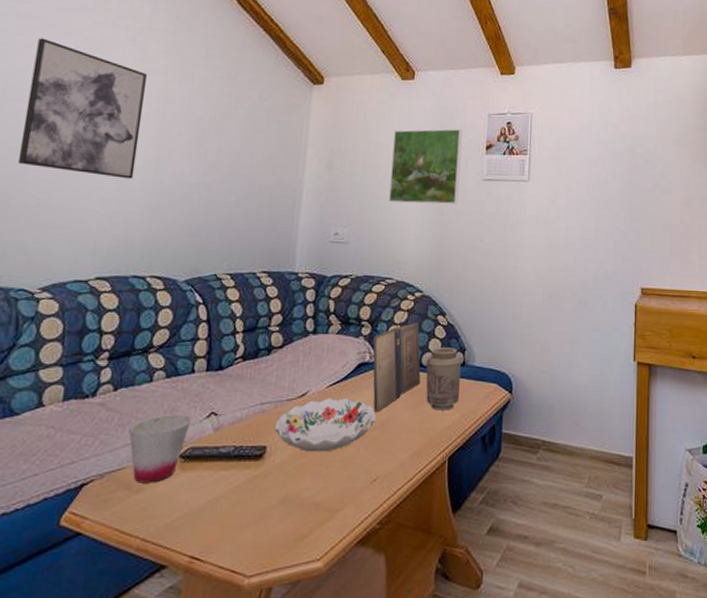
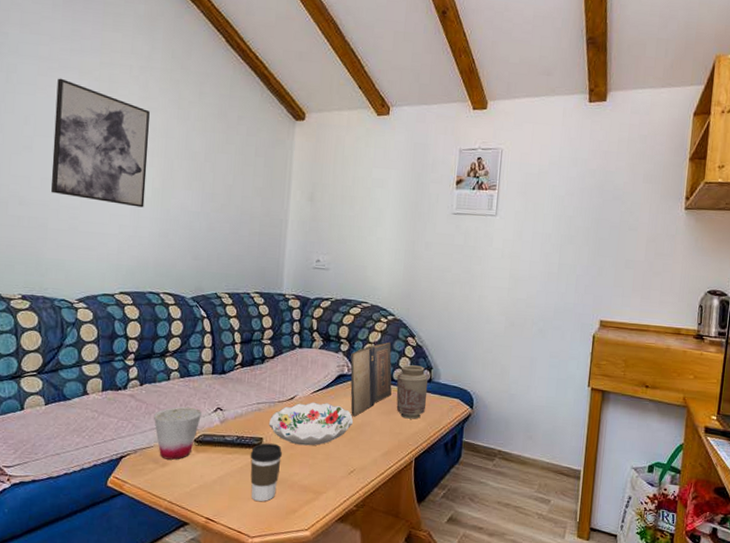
coffee cup: none [249,452,290,529] -> present [250,443,282,502]
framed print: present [389,128,462,205] -> none [365,163,434,237]

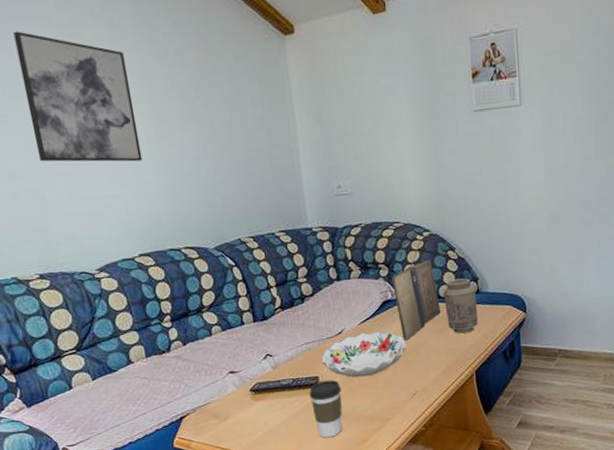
cup: present [154,407,202,460] -> none [204,358,252,413]

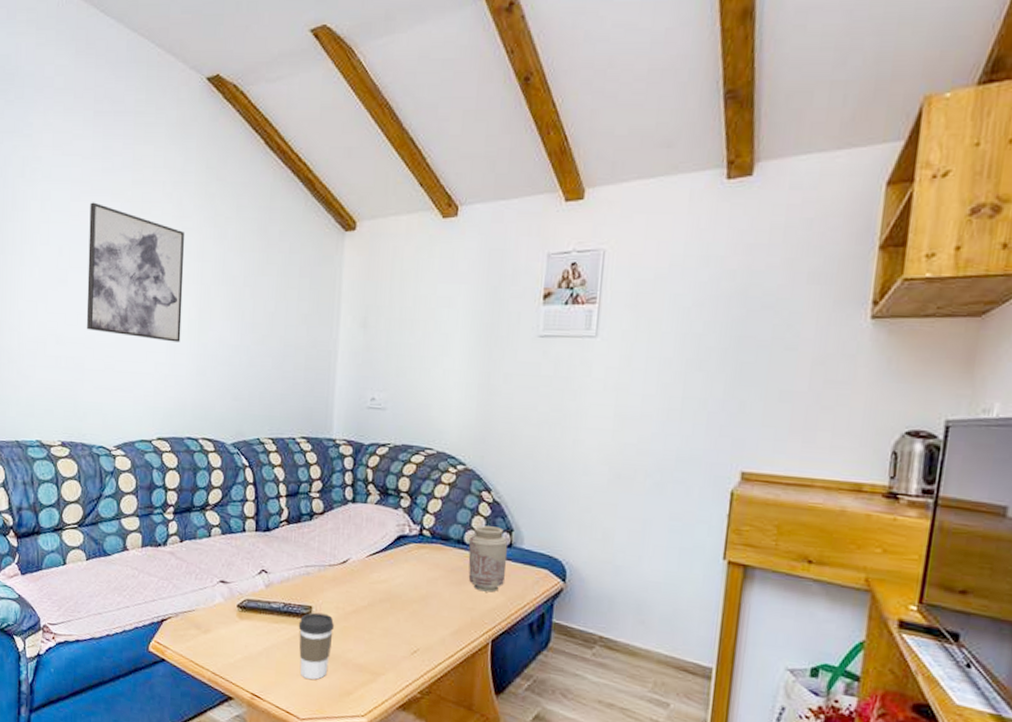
decorative bowl: present [321,331,407,378] -> none [318,567,417,619]
book: present [392,259,441,341] -> none [412,497,463,587]

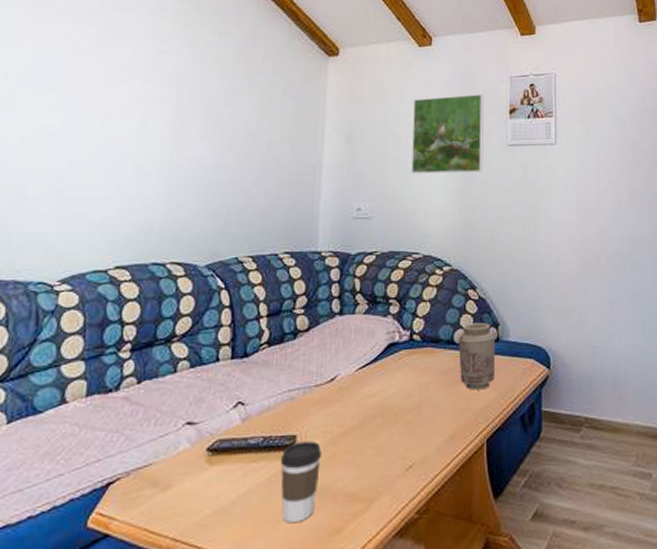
wall art: present [86,202,185,343] -> none [33,25,159,163]
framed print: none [428,274,515,366] -> present [411,93,484,174]

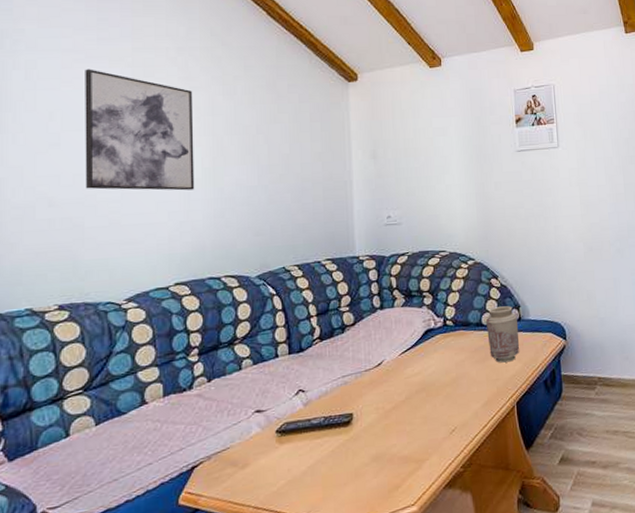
wall art: none [33,25,159,163] -> present [85,69,195,191]
coffee cup: present [280,441,321,524] -> none [341,416,376,485]
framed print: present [411,93,484,174] -> none [429,106,496,183]

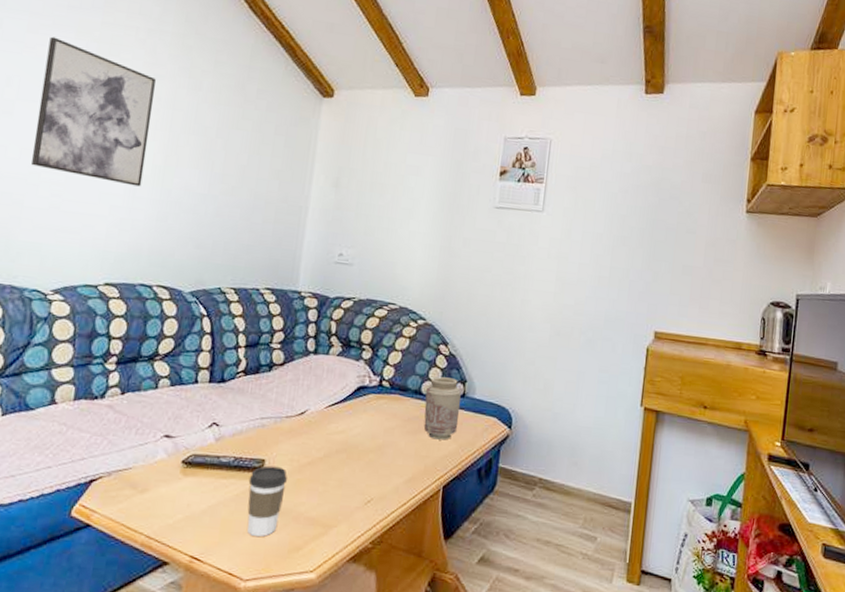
coffee cup: none [341,416,376,485] -> present [247,465,287,537]

